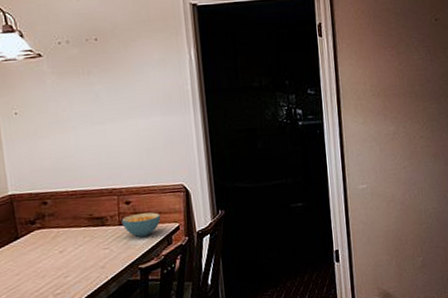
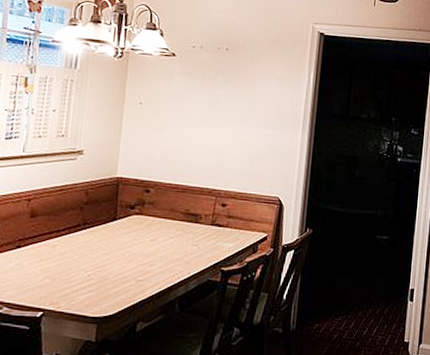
cereal bowl: present [121,212,161,238] -> none [214,217,252,241]

